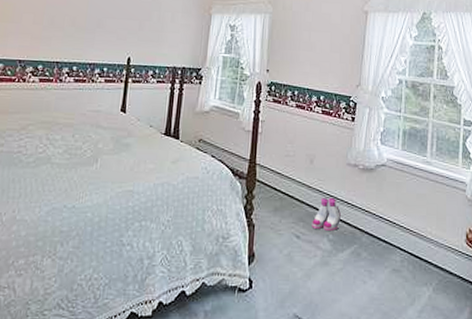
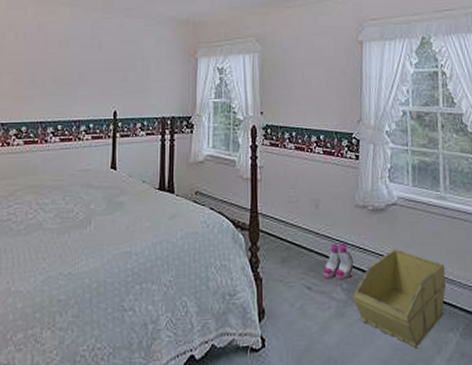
storage bin: none [337,205,425,298] -> present [352,248,447,348]

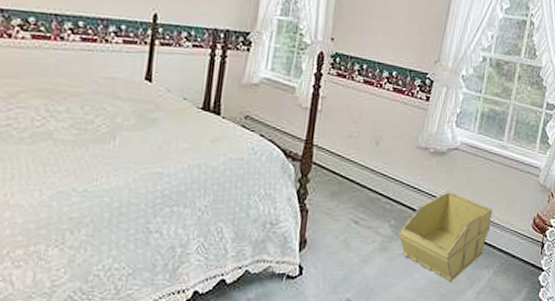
boots: present [323,242,354,280] -> none [372,181,406,217]

